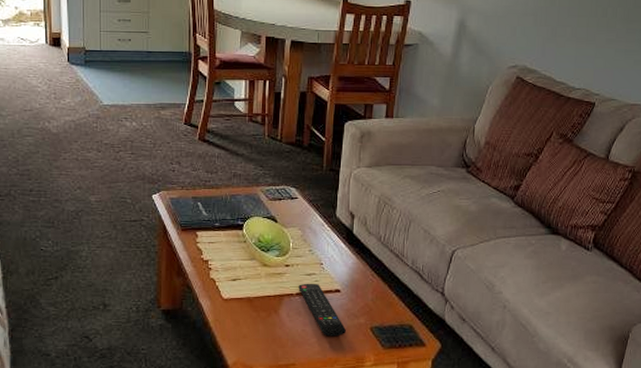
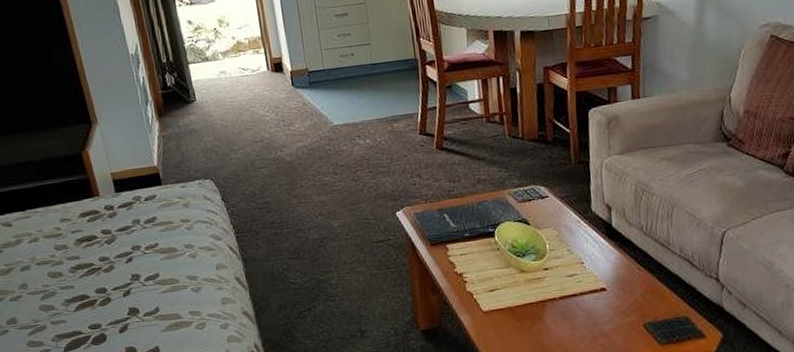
remote control: present [298,283,346,337] -> none [560,284,617,339]

